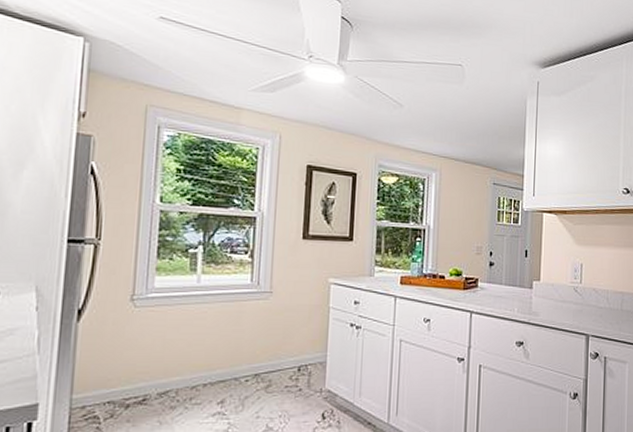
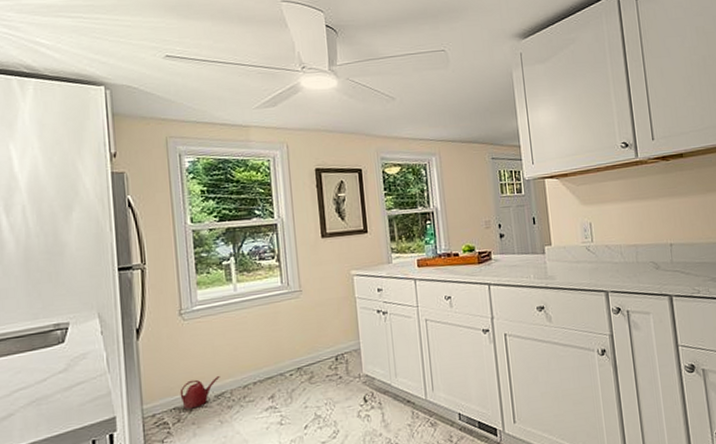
watering can: none [117,373,167,405] -> present [179,376,220,410]

